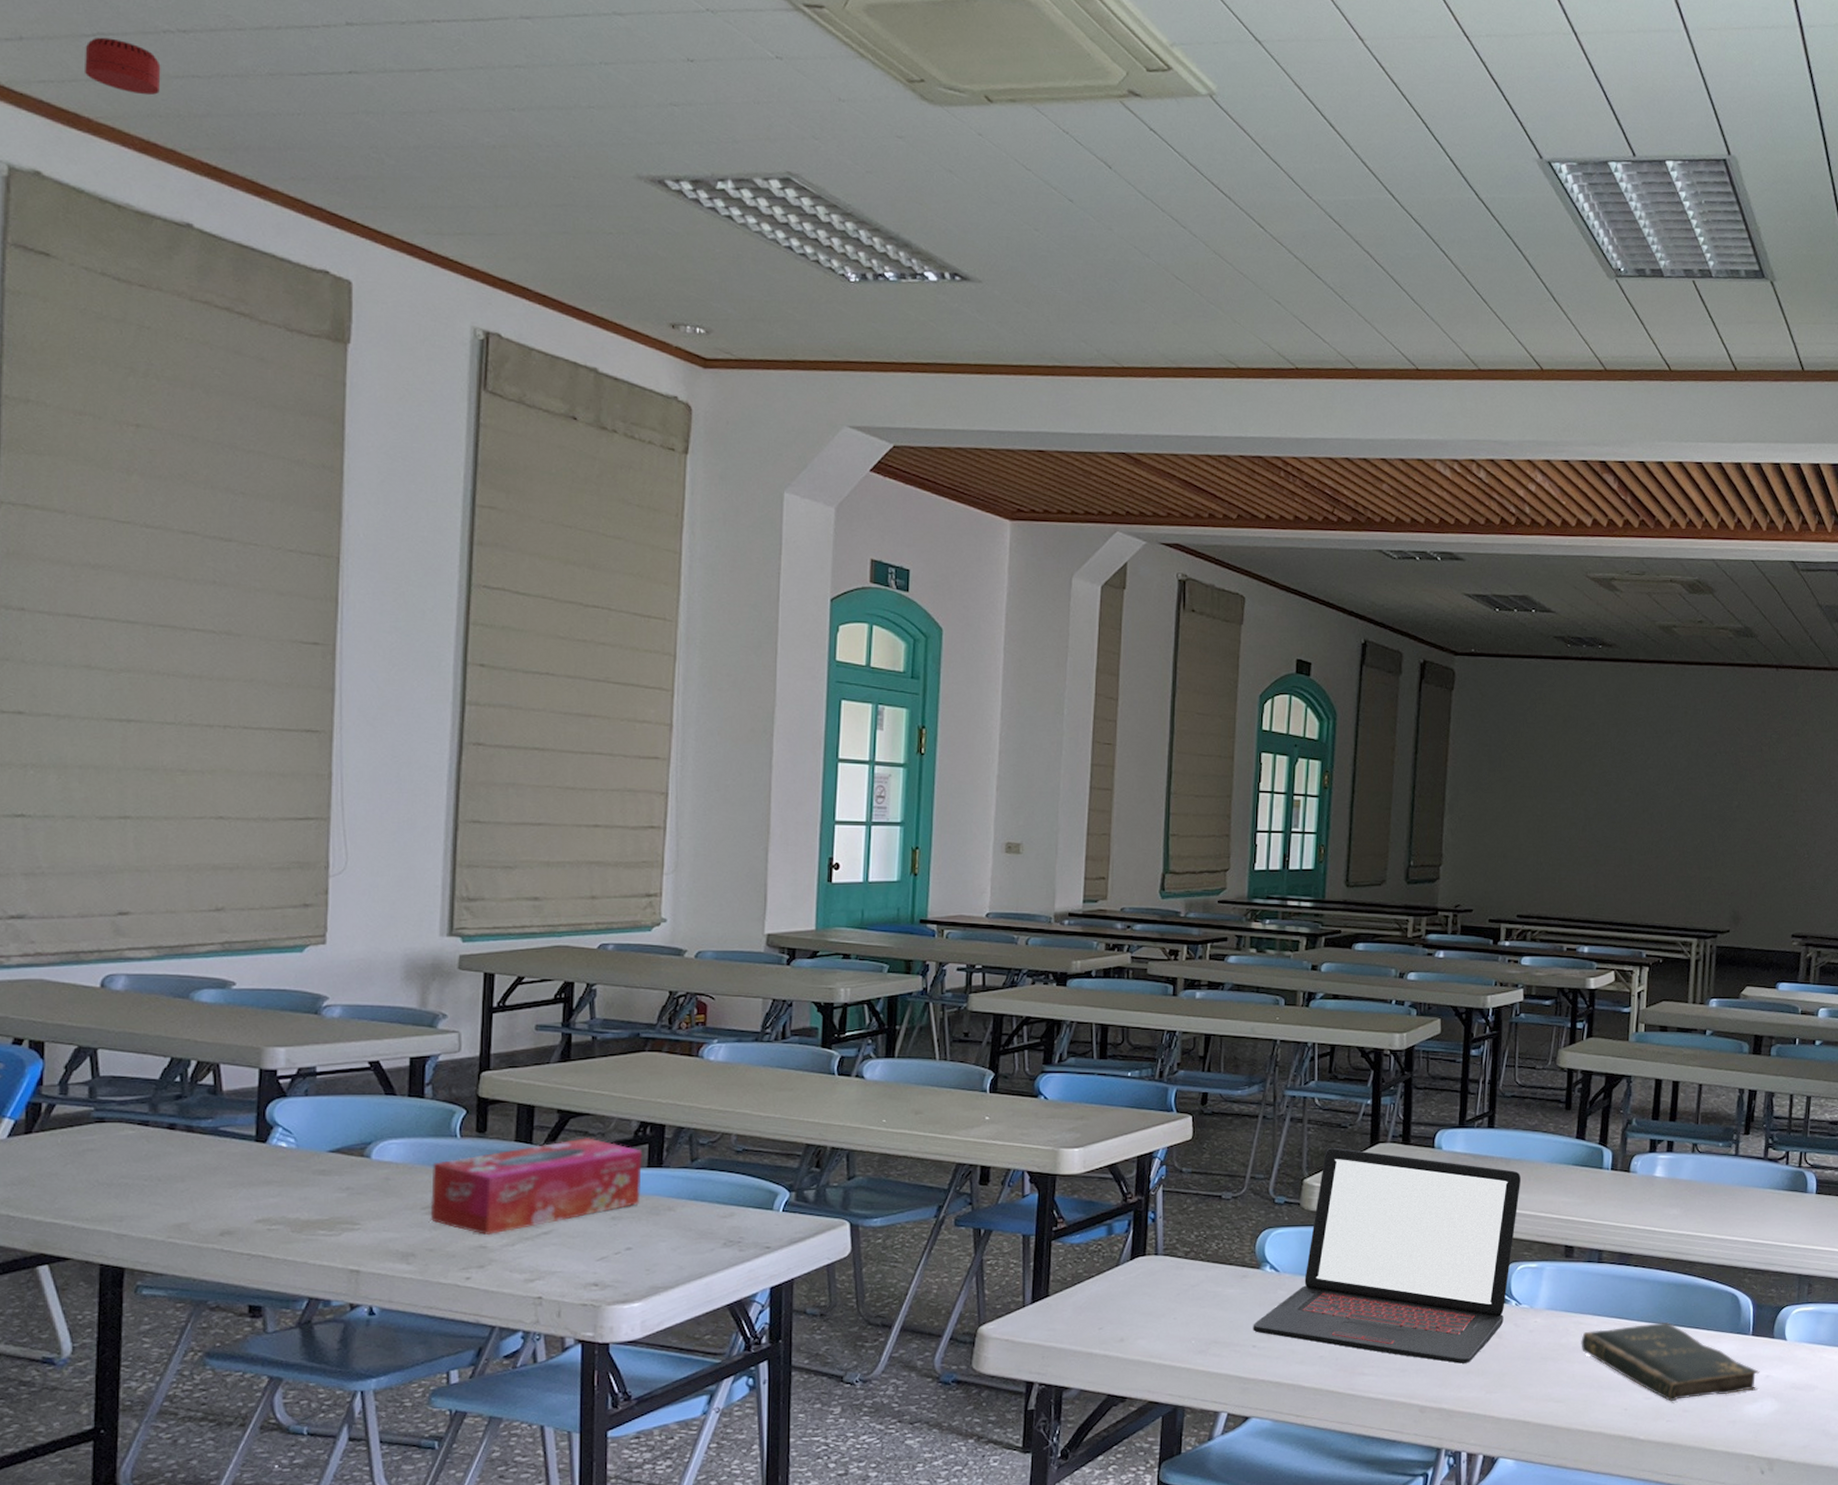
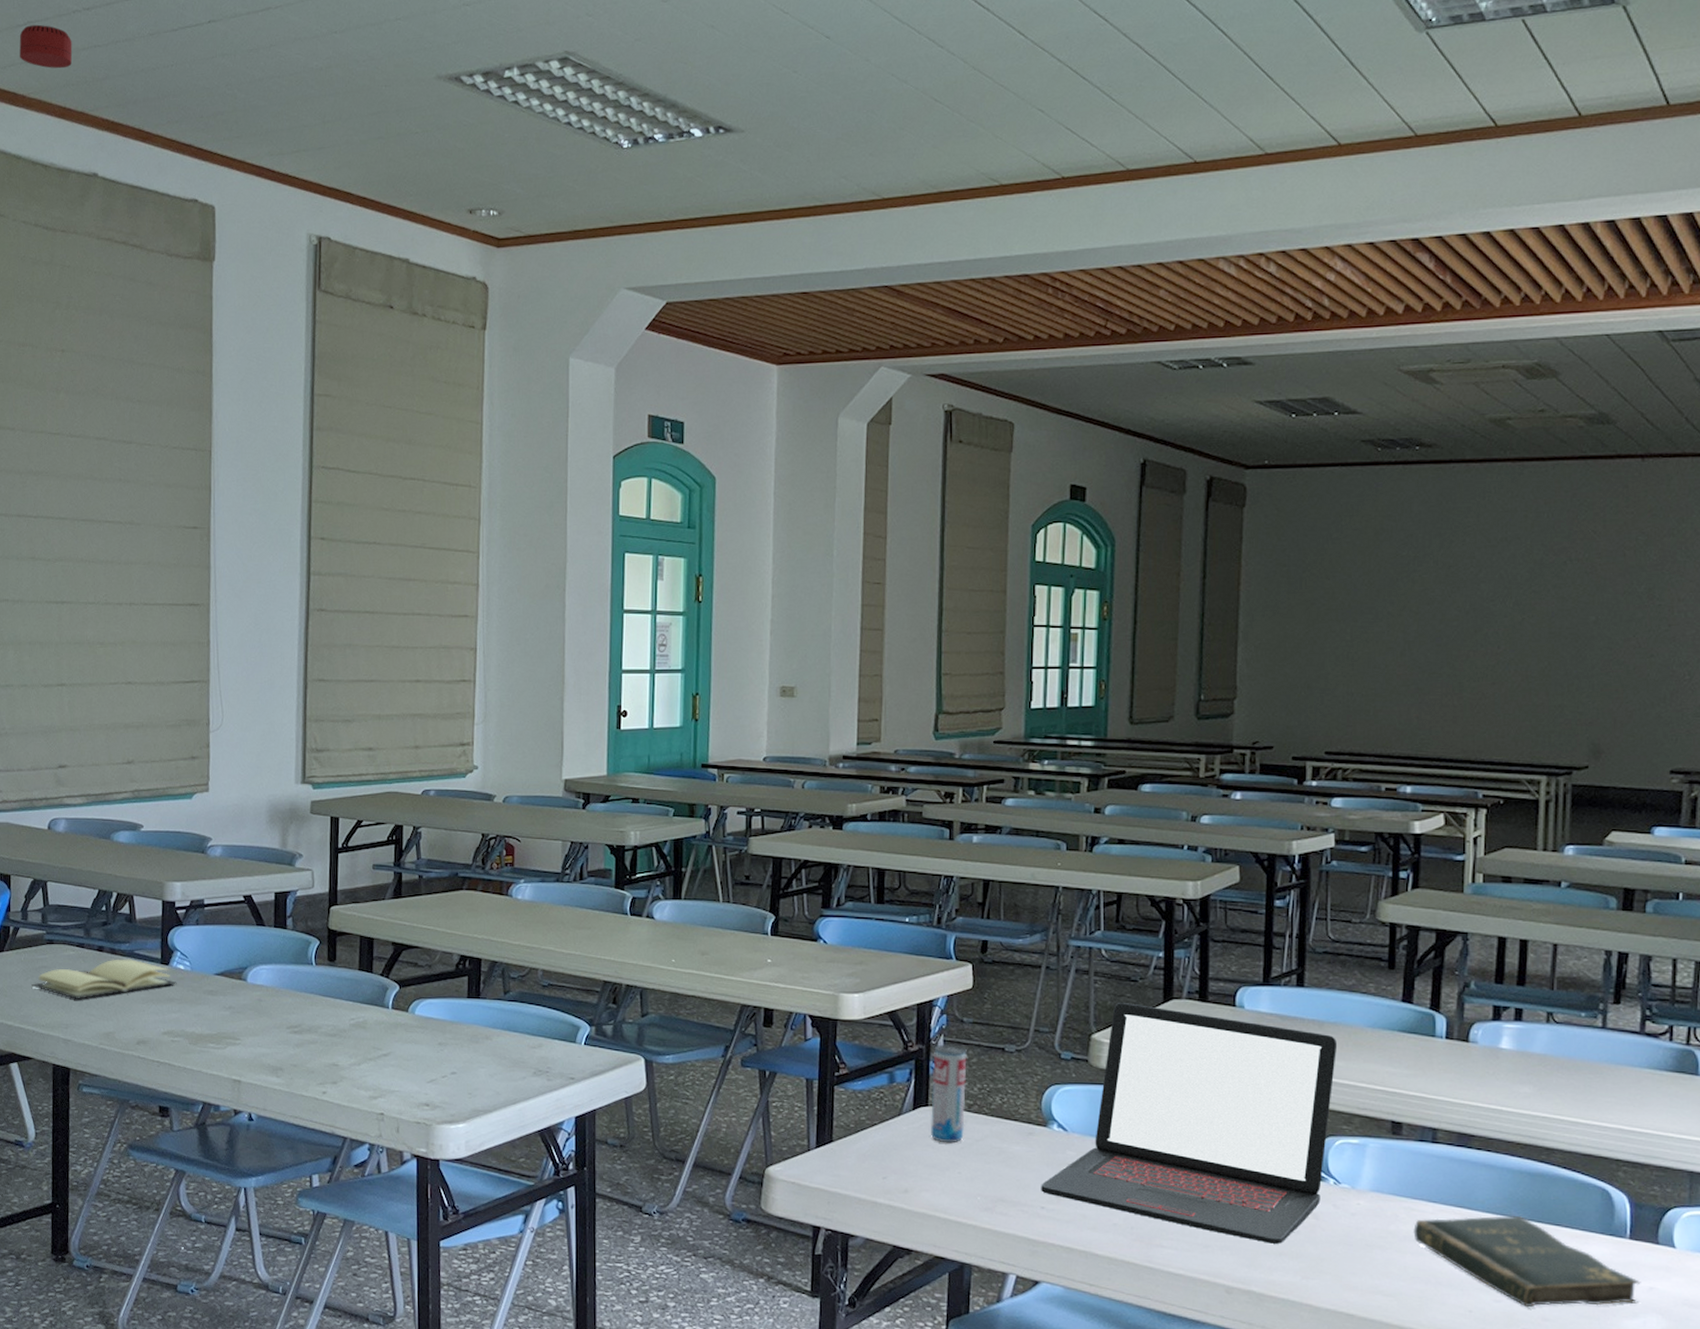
book: none [71,1137,277,1186] -> present [31,959,177,999]
tissue box: present [430,1138,643,1236] -> none [293,969,464,1055]
beverage can: none [1148,1194,1185,1291] -> present [931,1044,967,1143]

